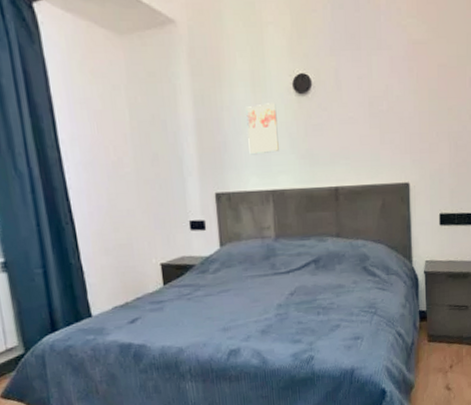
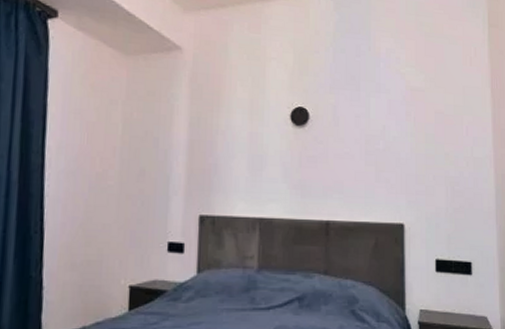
wall art: present [246,103,279,155] -> none [240,131,272,181]

